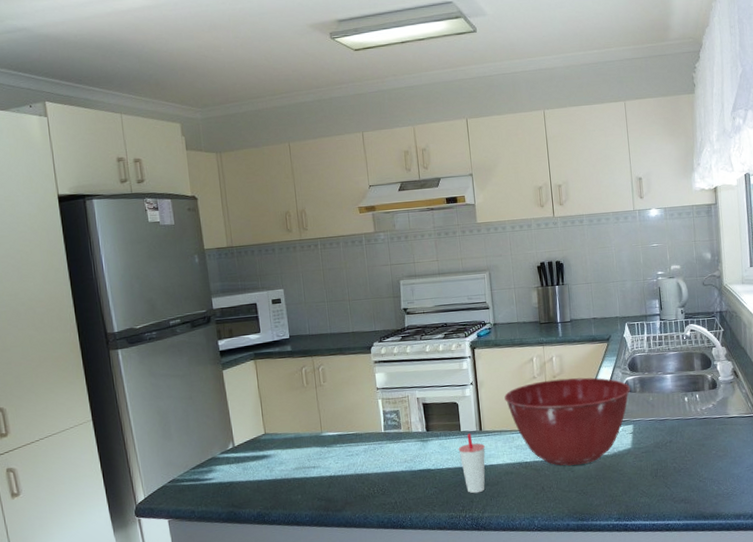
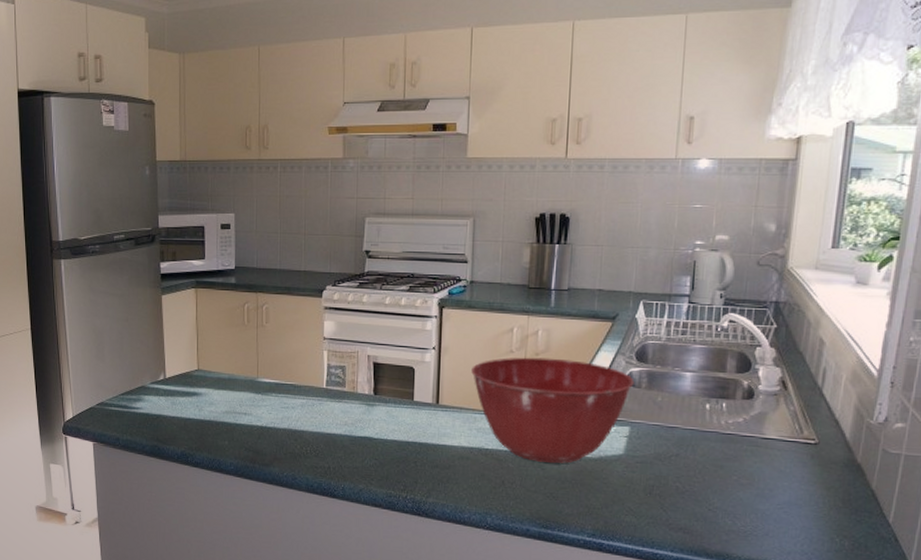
cup: present [458,432,485,494] -> none [408,404,440,474]

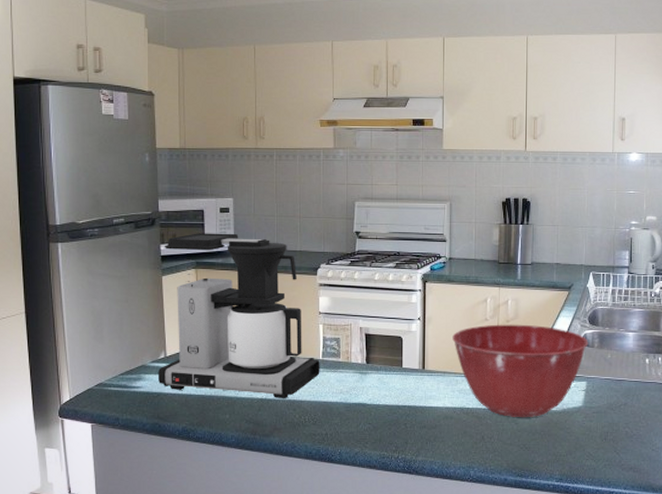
coffee maker: none [158,250,324,427] -> present [158,233,320,398]

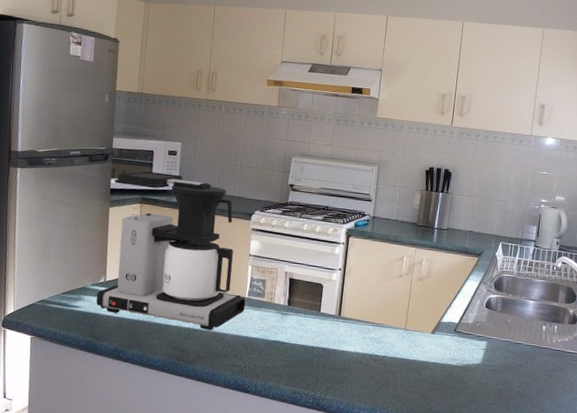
mixing bowl: present [452,324,589,417] -> none [368,281,492,369]

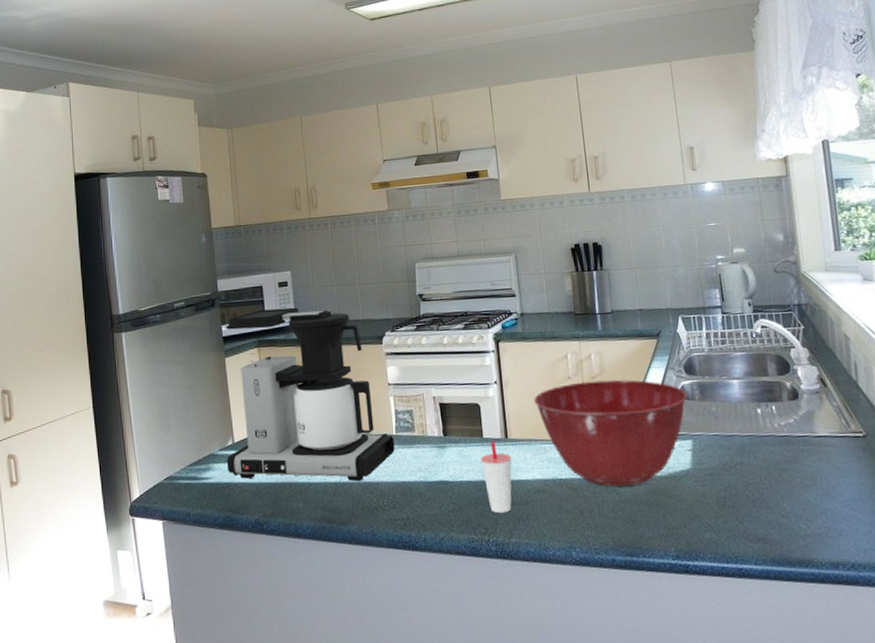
cup: none [314,315,340,375] -> present [480,440,512,514]
mixing bowl: none [368,281,492,369] -> present [534,379,688,487]

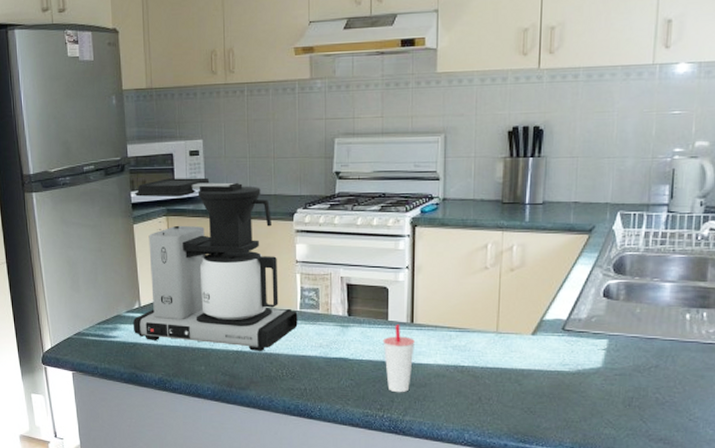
mixing bowl: present [534,379,688,487] -> none [446,273,612,378]

